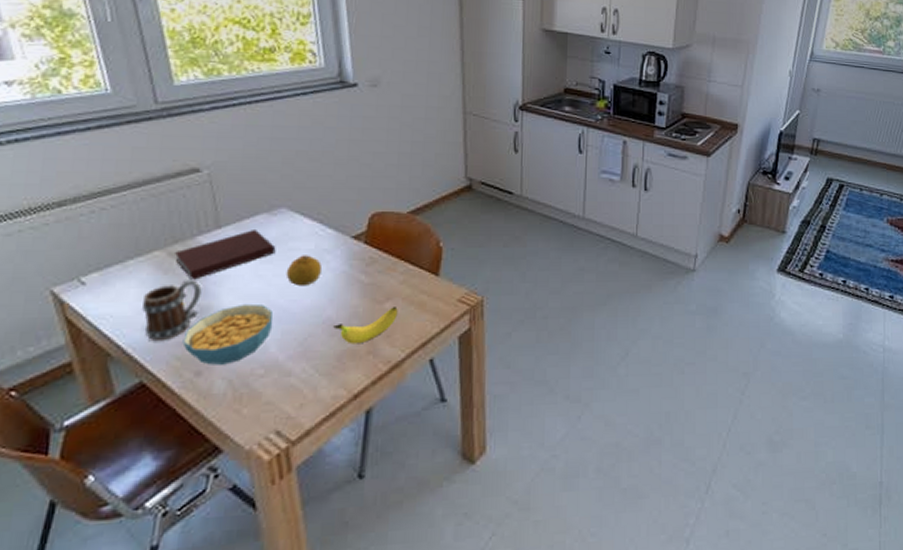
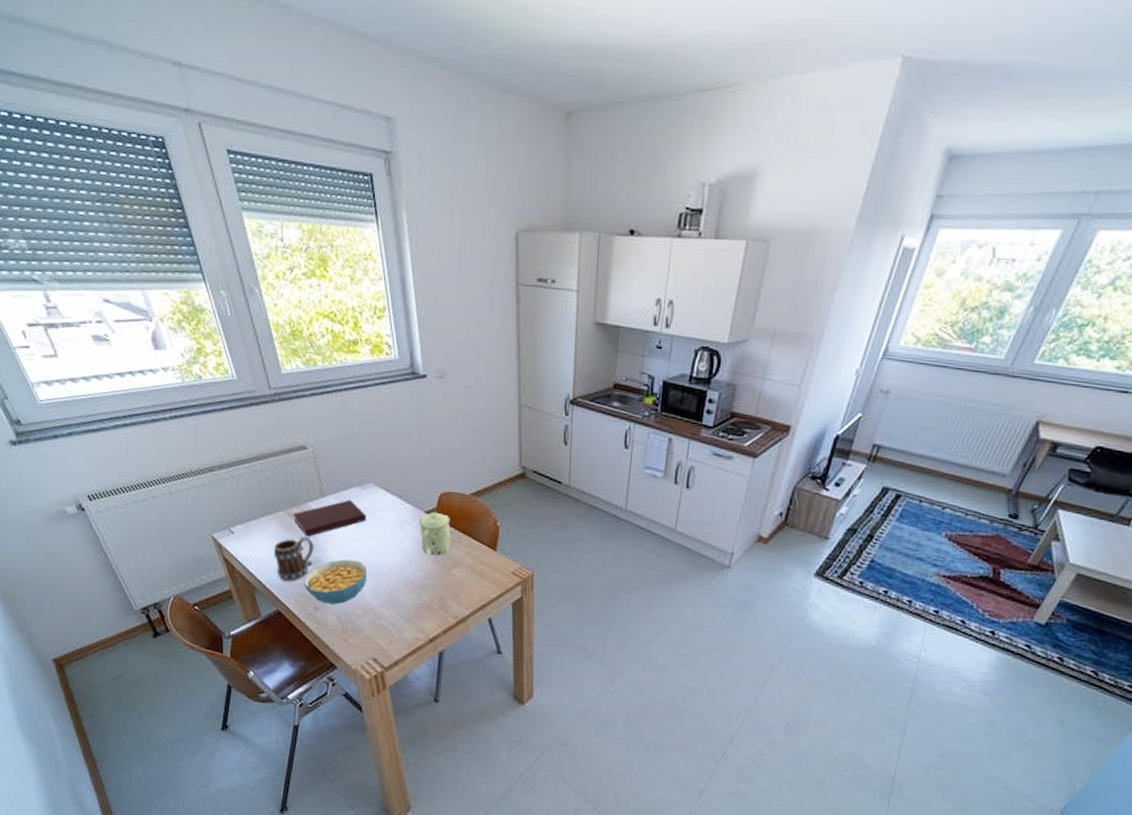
fruit: present [286,255,323,287] -> none [375,524,403,550]
banana: present [333,307,398,344] -> none [413,573,463,600]
mug: none [342,236,384,289] -> present [418,512,452,556]

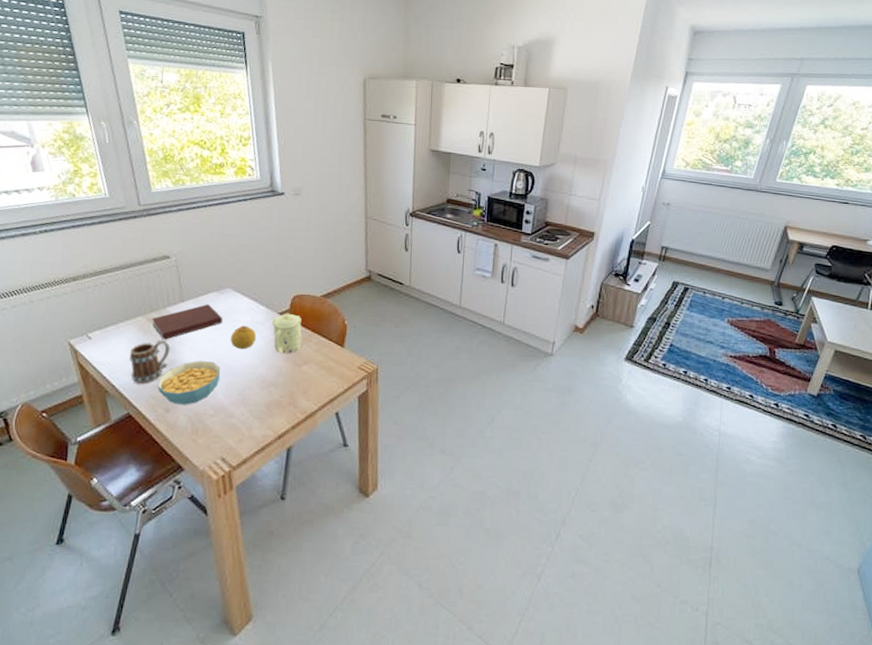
fruit: none [375,524,403,550] -> present [230,325,257,350]

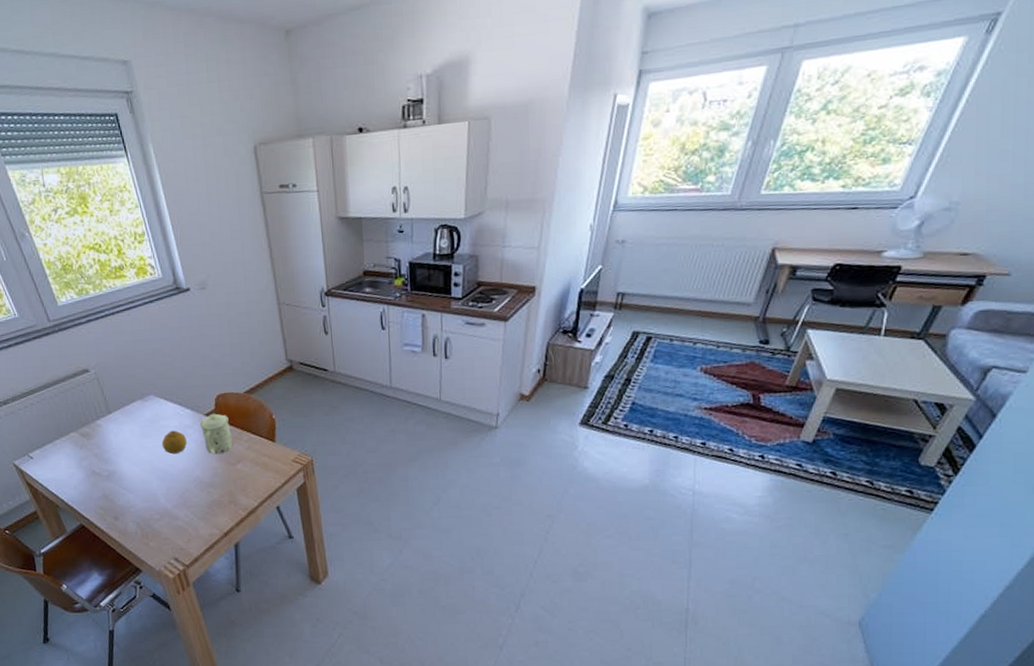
mug: present [129,340,170,384] -> none [70,452,108,497]
notebook: present [151,304,223,340] -> none [83,413,152,452]
cereal bowl: present [157,360,220,405] -> none [102,468,159,513]

